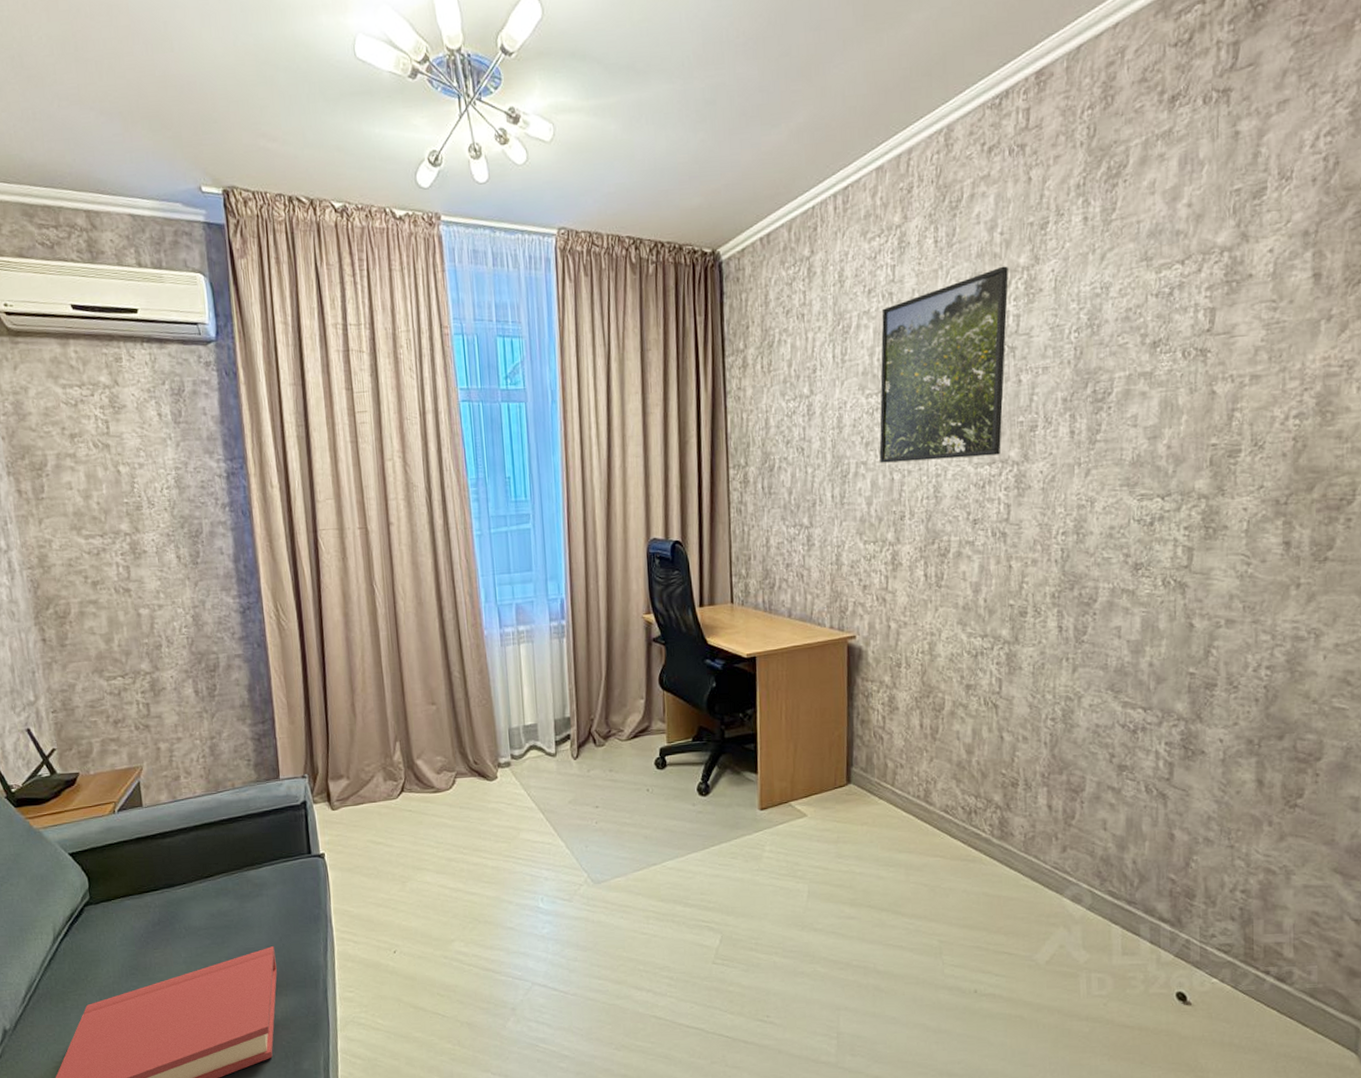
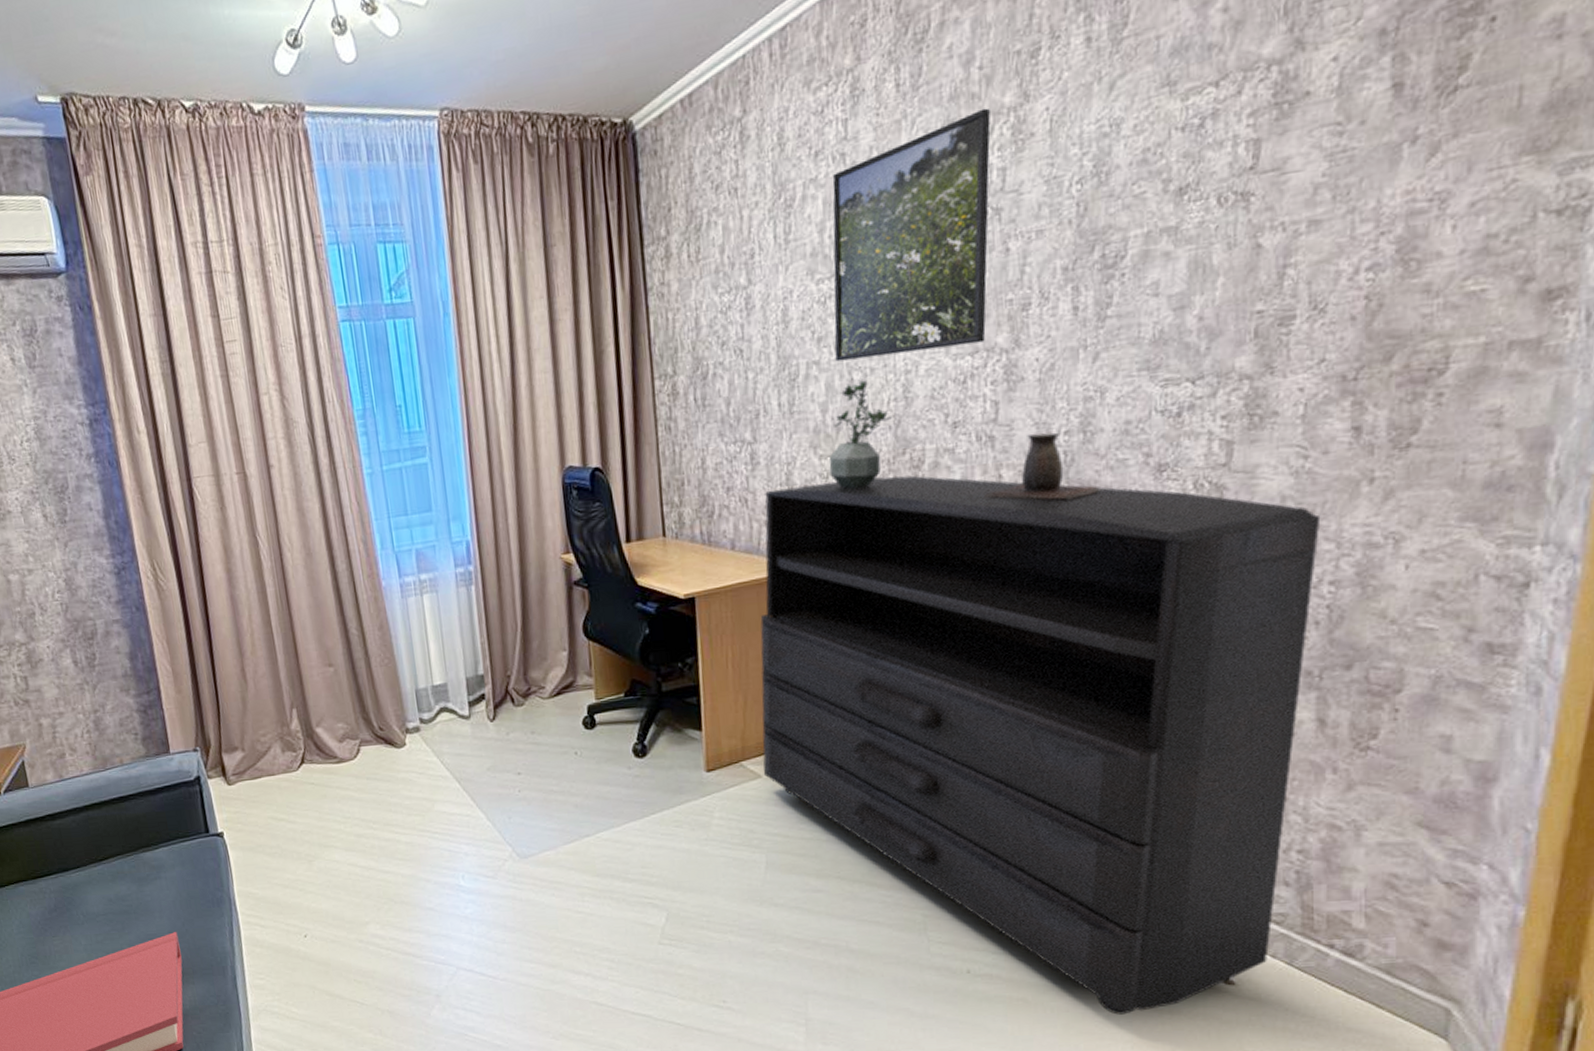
dresser: none [808,562,1260,1031] -> present [760,475,1321,1015]
potted plant: none [872,479,924,570] -> present [829,379,892,489]
decorative vase: none [998,532,1091,589] -> present [985,432,1102,500]

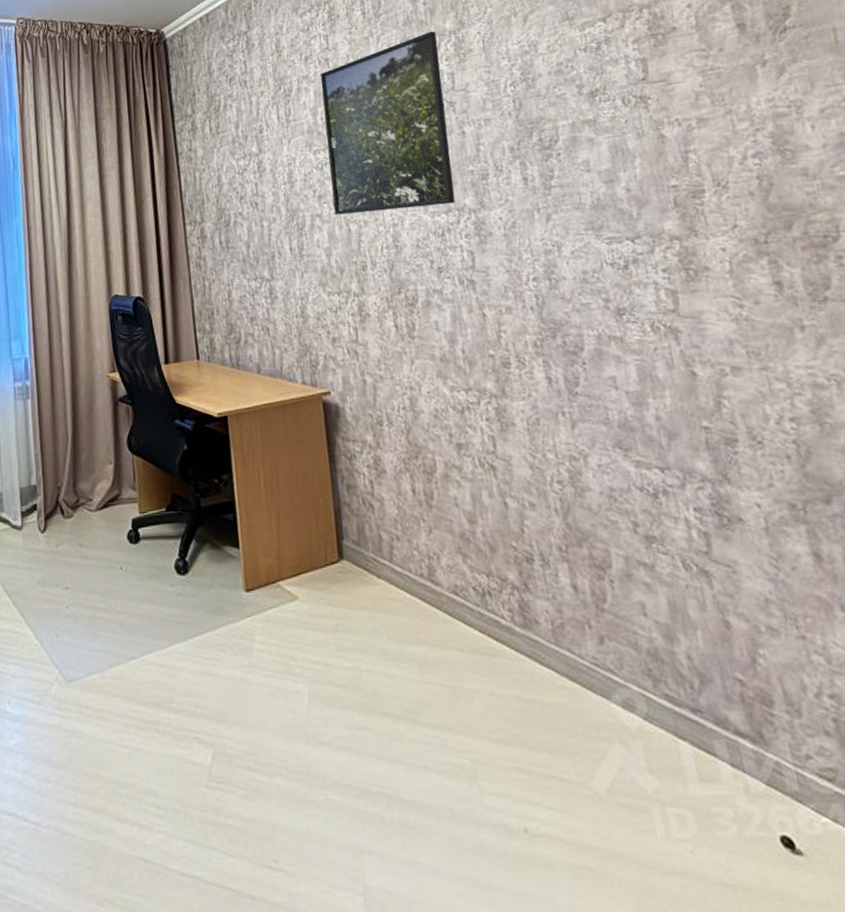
dresser: present [760,475,1321,1015] -> none [282,312,830,890]
potted plant: present [829,379,892,489] -> none [336,230,386,322]
decorative vase: present [985,432,1102,500] -> none [473,278,573,337]

